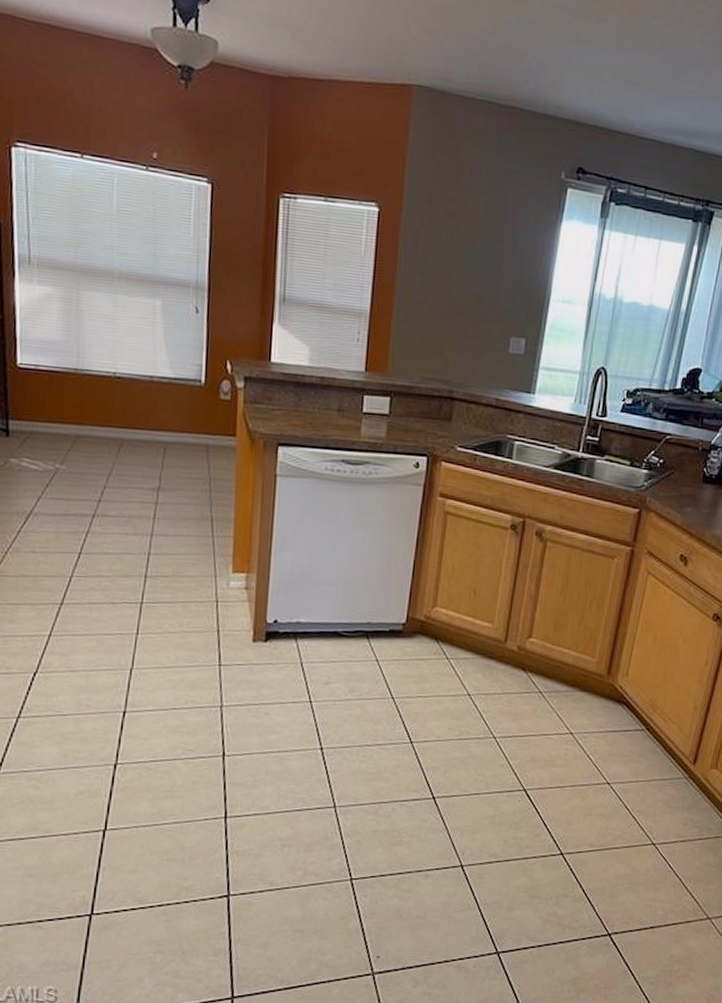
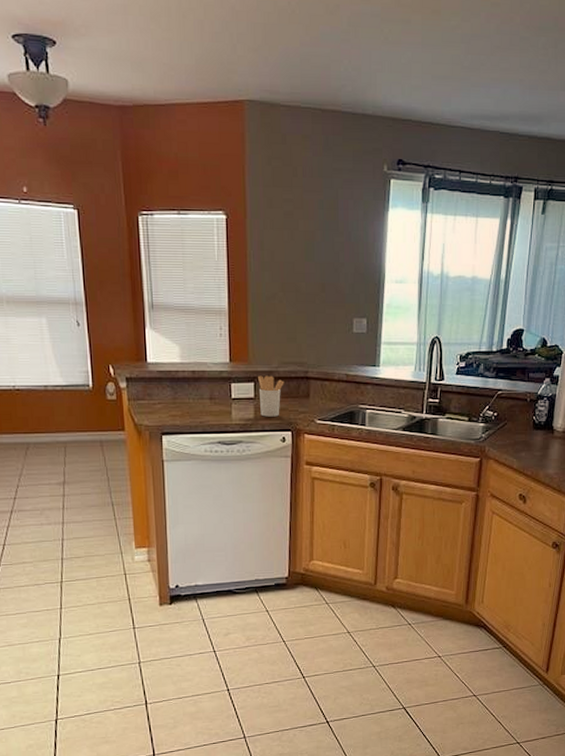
utensil holder: none [394,390,425,439] -> present [258,375,284,417]

